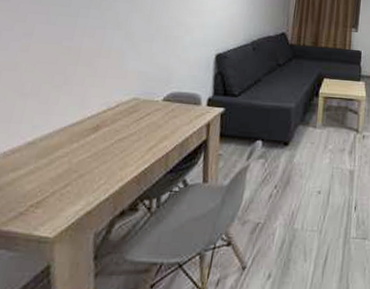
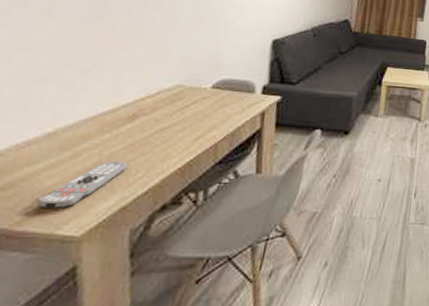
remote control: none [18,168,92,211] -> present [35,161,128,208]

